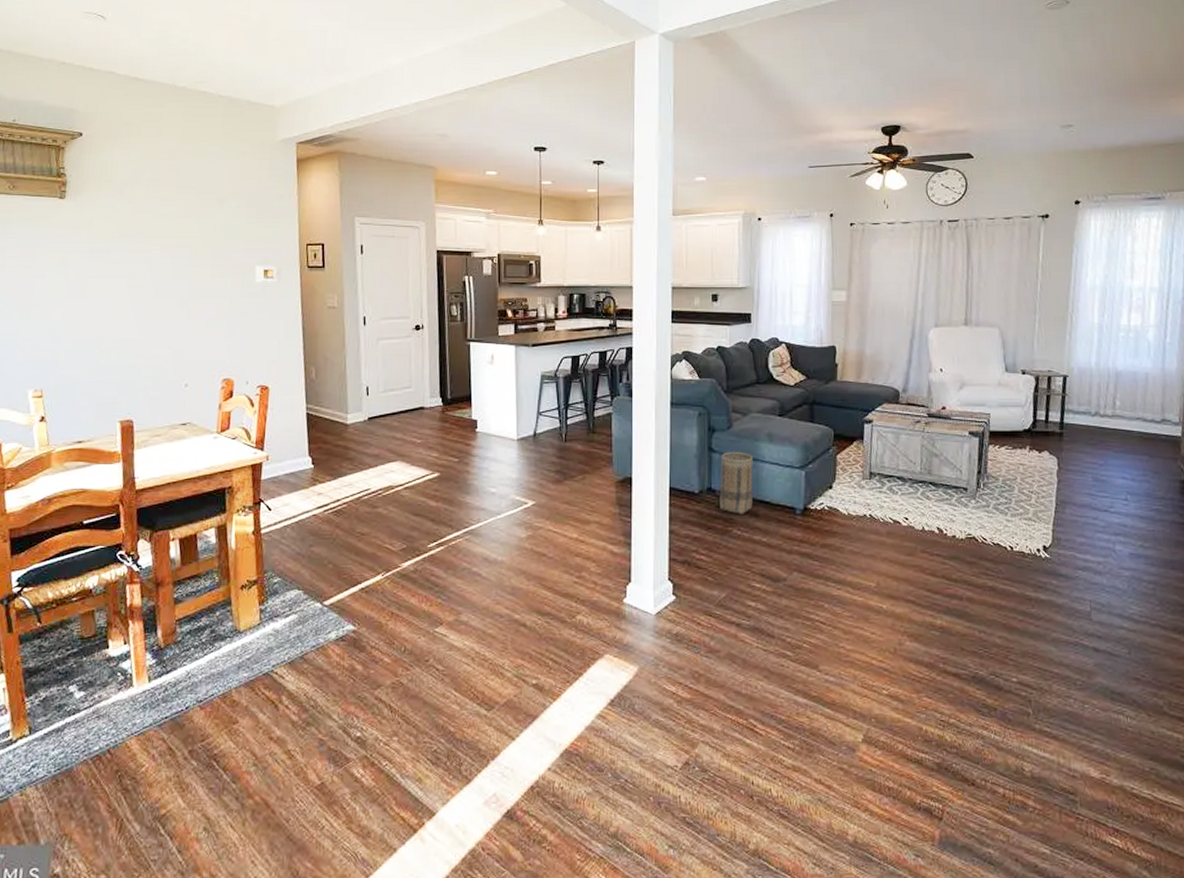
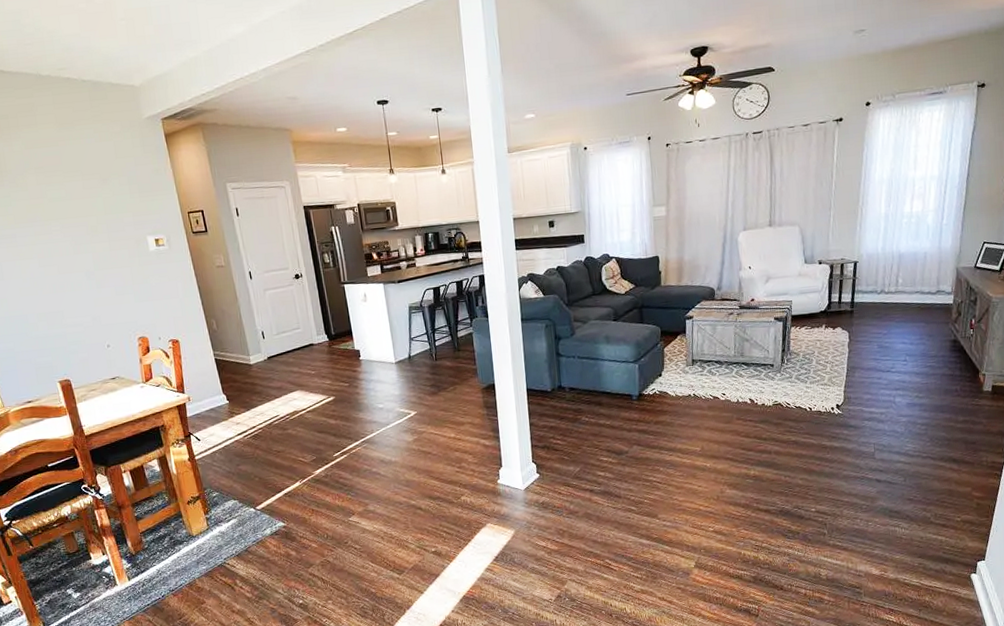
basket: present [720,451,753,514] -> none [567,353,597,405]

